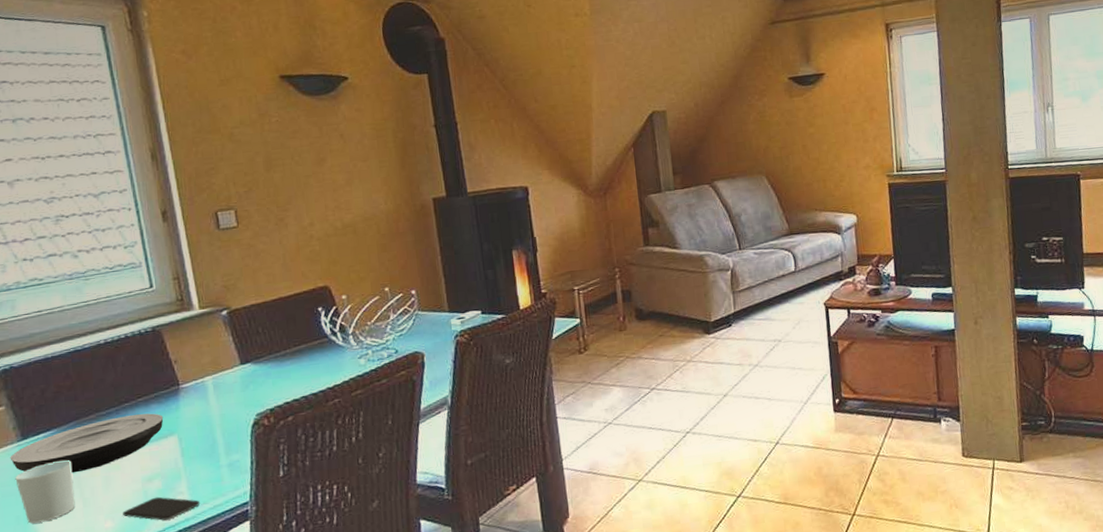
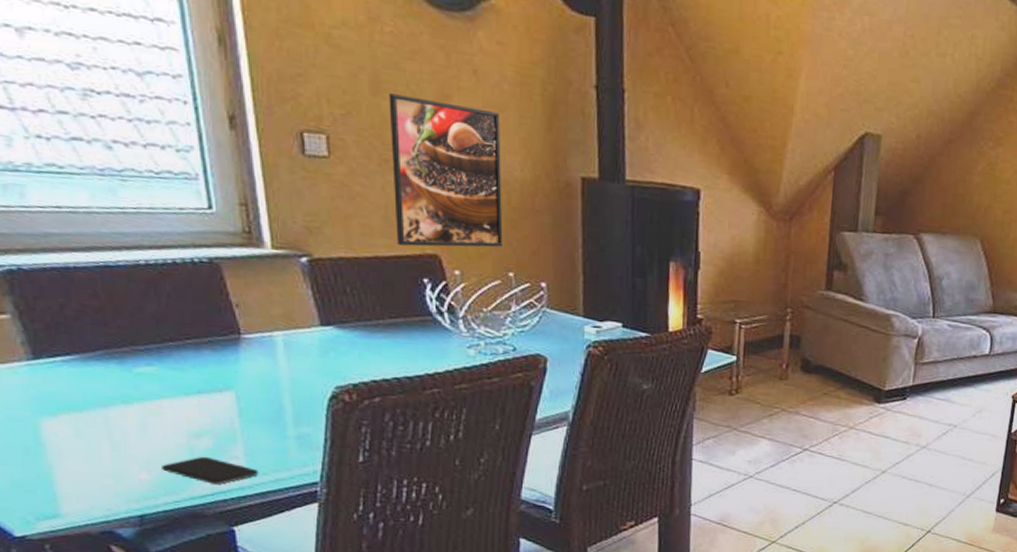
plate: present [10,413,164,473] -> none [16,356,218,411]
cup: present [15,460,75,524] -> none [23,392,102,459]
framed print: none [279,163,377,284] -> present [389,93,503,247]

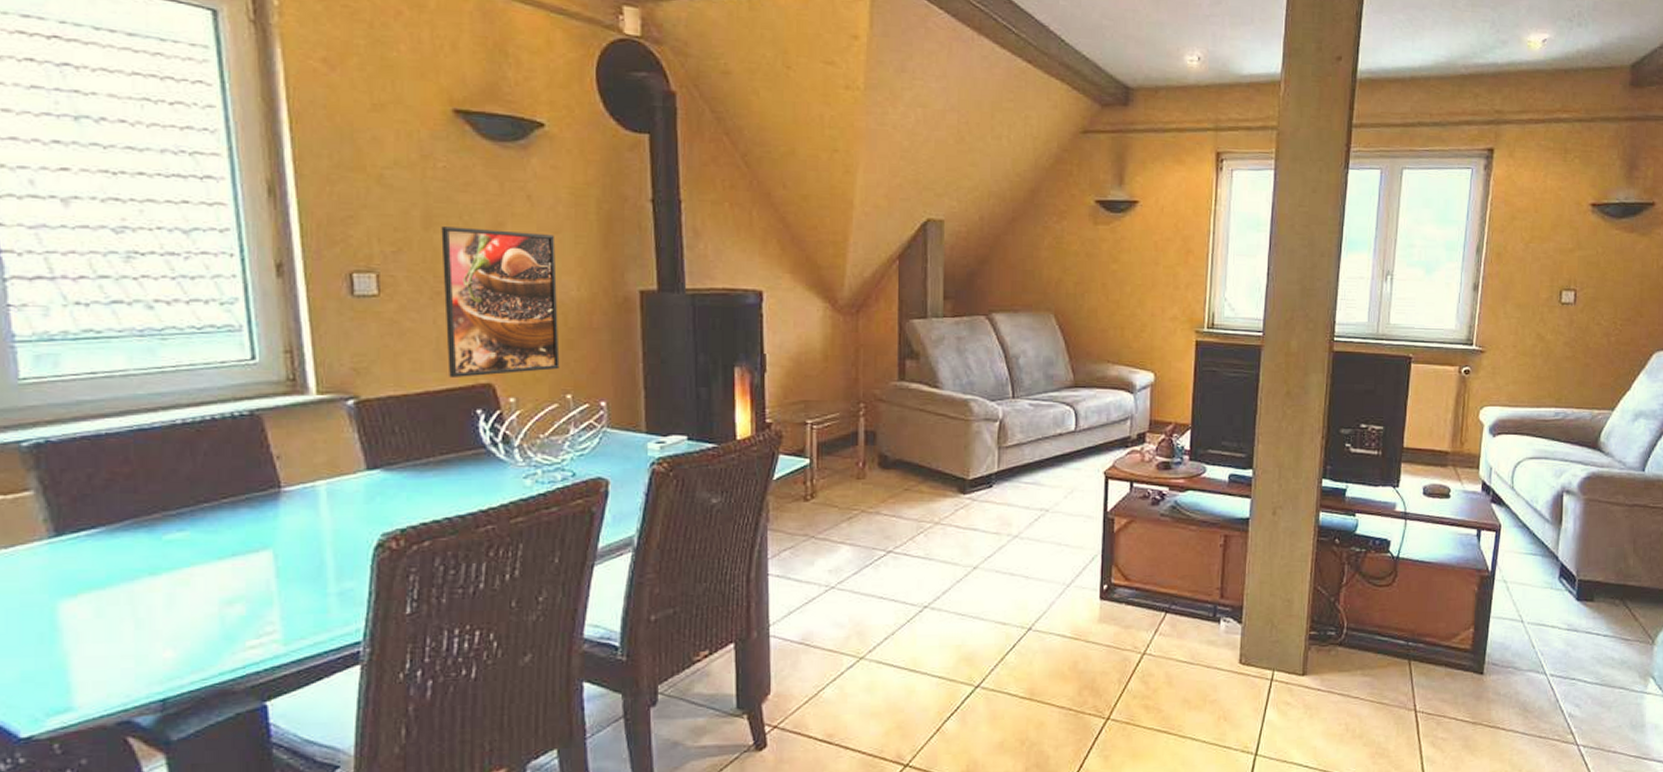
smartphone: present [161,456,259,485] -> none [189,625,297,655]

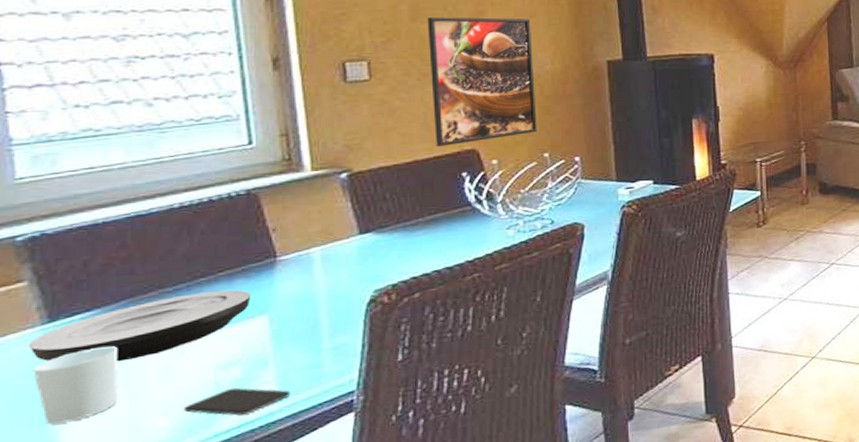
plate: none [36,519,256,585] -> present [28,289,252,362]
cup: none [41,567,124,644] -> present [33,346,118,425]
smartphone: none [189,625,297,655] -> present [184,387,292,416]

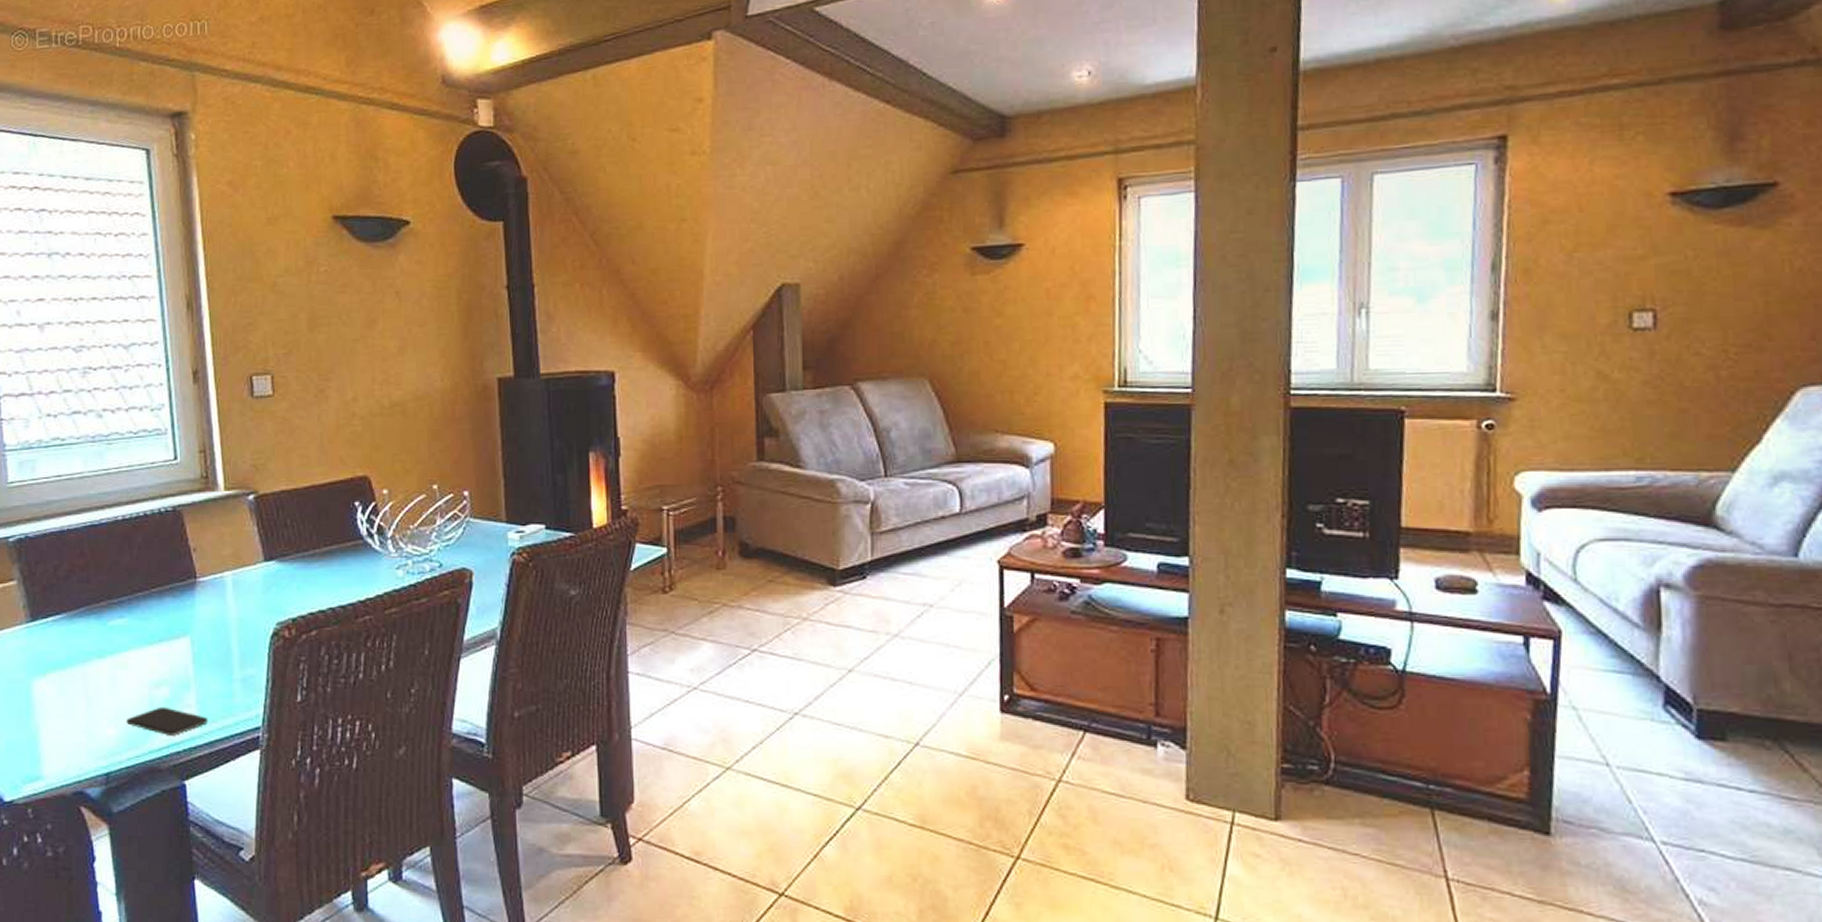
plate: present [28,289,252,362] -> none [17,607,177,667]
cup: present [33,346,118,425] -> none [21,650,79,719]
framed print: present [427,17,537,146] -> none [324,326,426,471]

